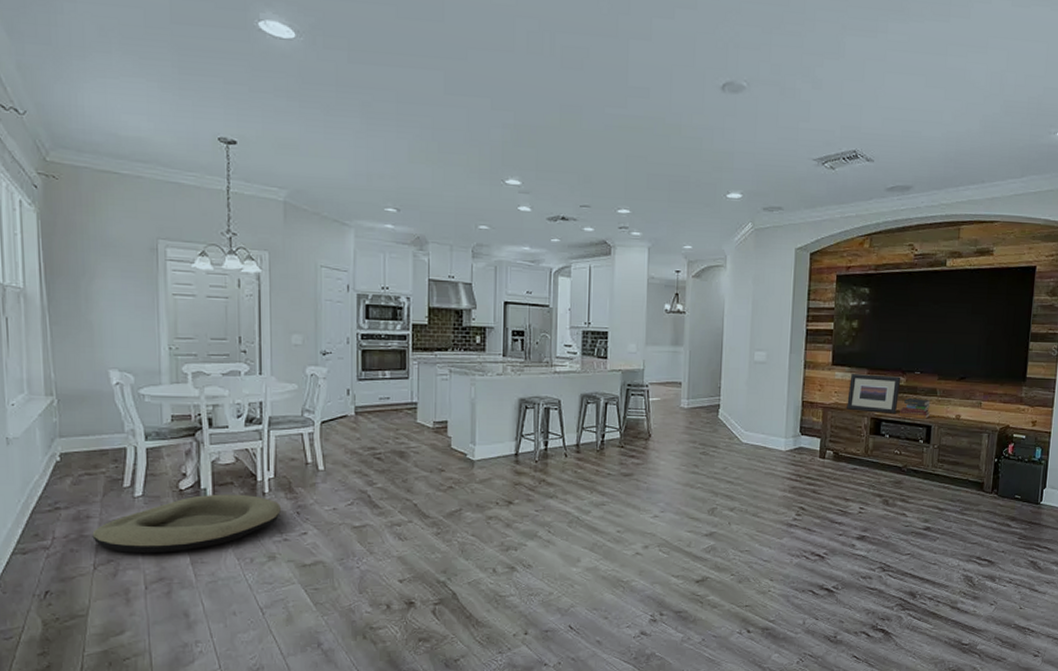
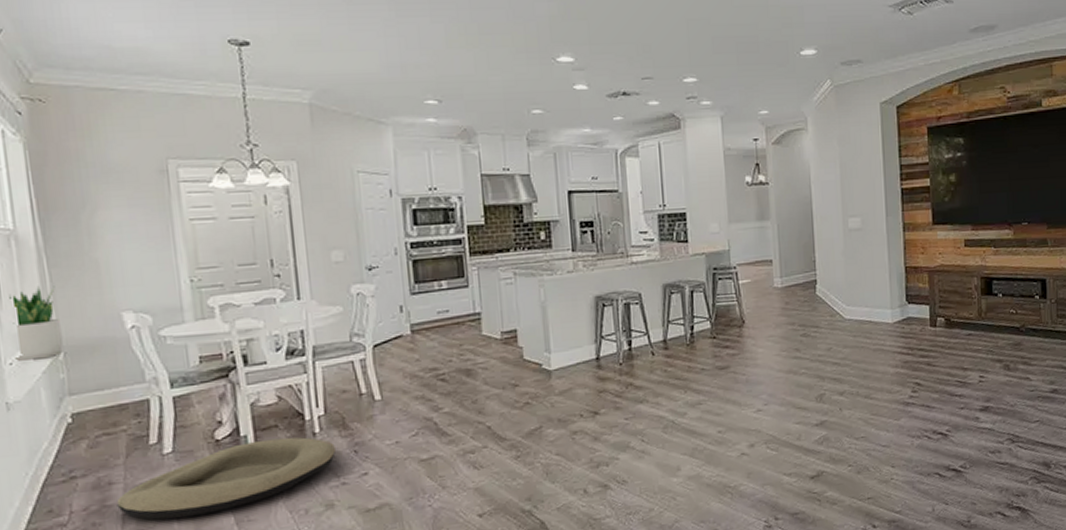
planter: none [14,339,58,404] -> present [9,285,63,363]
picture frame: present [847,374,901,415] -> none [953,230,1008,272]
books: present [899,398,931,419] -> none [1010,251,1043,274]

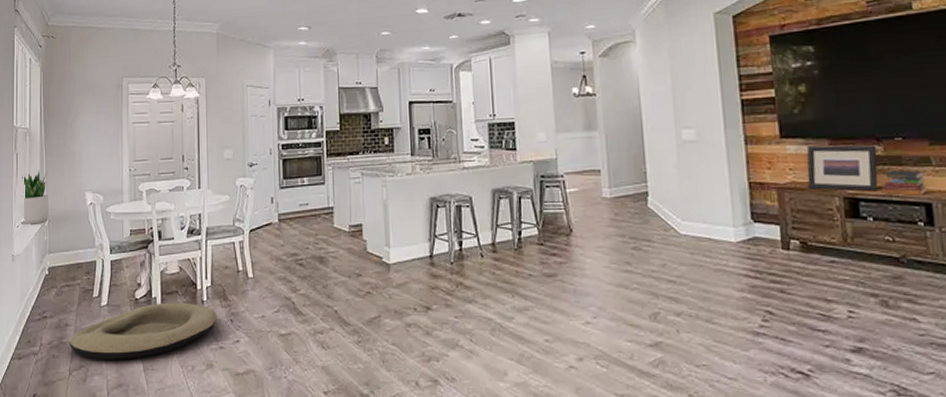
picture frame: none [953,230,1008,272] -> present [807,145,879,192]
books: none [1010,251,1043,274] -> present [881,170,927,196]

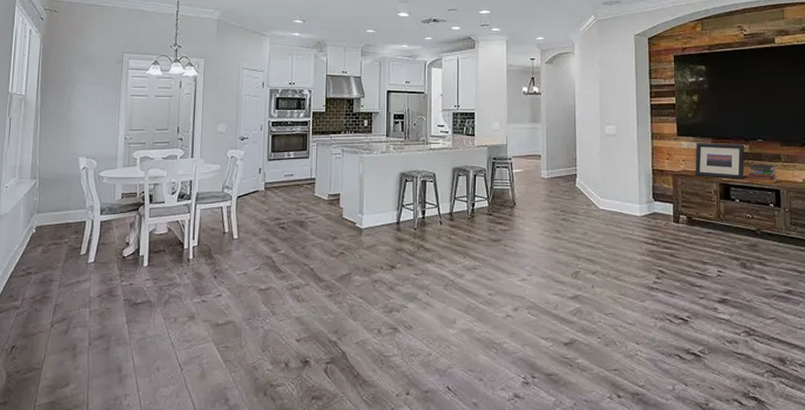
planter: present [19,169,49,226] -> none [8,134,42,187]
dog bed: present [69,302,217,359] -> none [52,260,201,312]

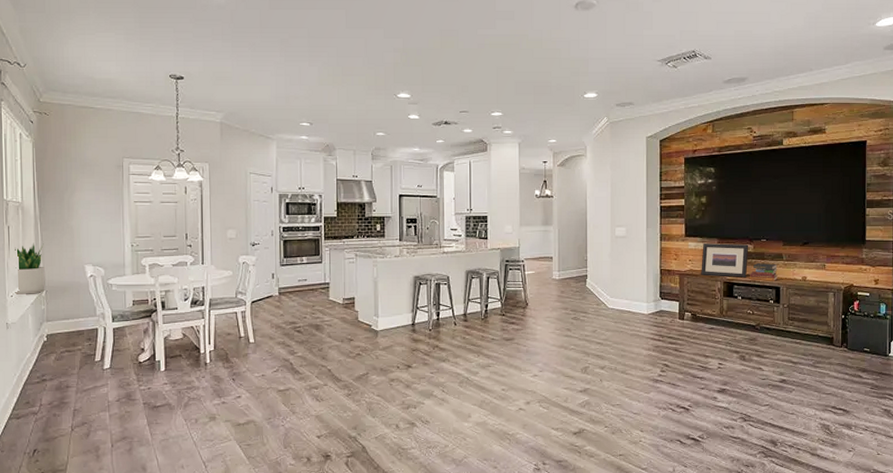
planter: none [8,134,42,187] -> present [13,242,46,296]

